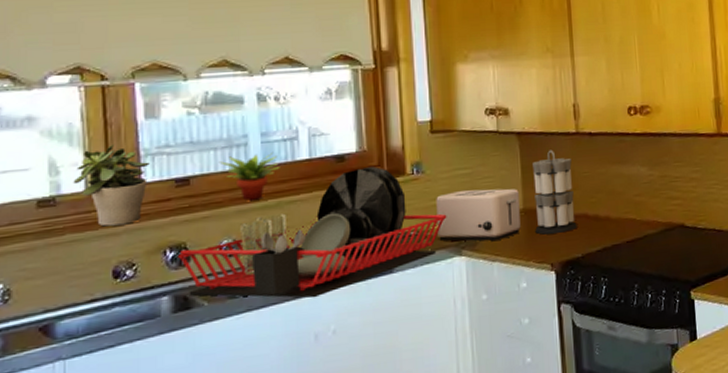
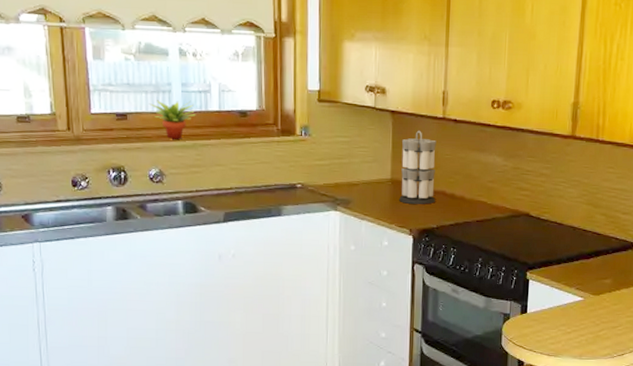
potted plant: present [73,143,150,227] -> none [41,77,97,145]
dish rack: present [177,166,447,299] -> none [118,123,327,226]
toaster: present [436,188,521,242] -> none [318,155,388,203]

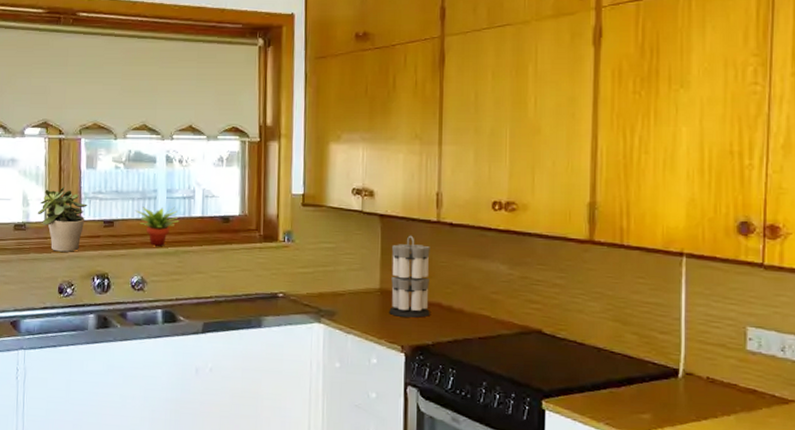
potted plant: none [41,77,97,145] -> present [37,186,87,252]

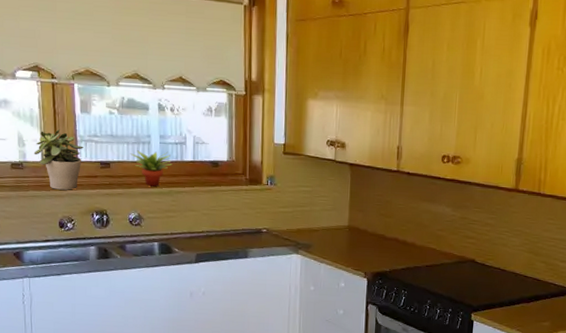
spice rack: present [389,235,430,318] -> none [355,182,391,250]

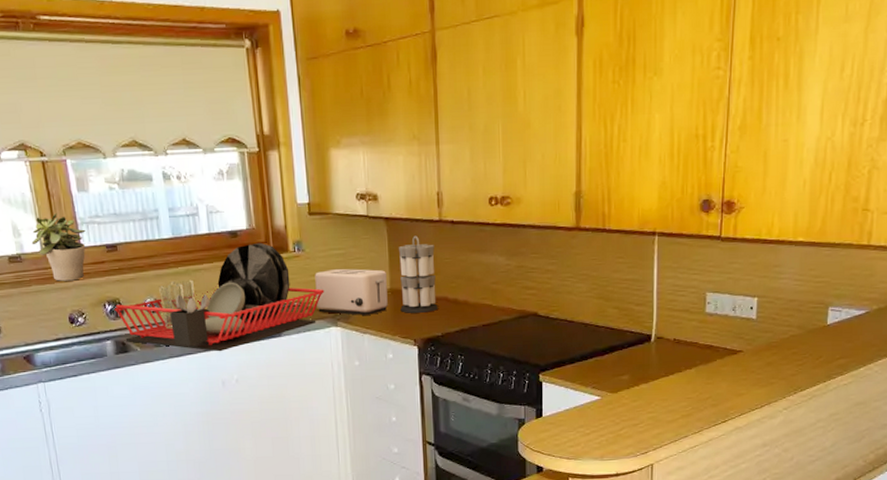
dish rack: none [100,173,290,266] -> present [114,242,325,352]
succulent plant: present [130,150,172,187] -> none [137,225,186,267]
toaster: none [282,203,346,248] -> present [315,268,388,316]
spice rack: none [355,182,391,250] -> present [399,235,438,313]

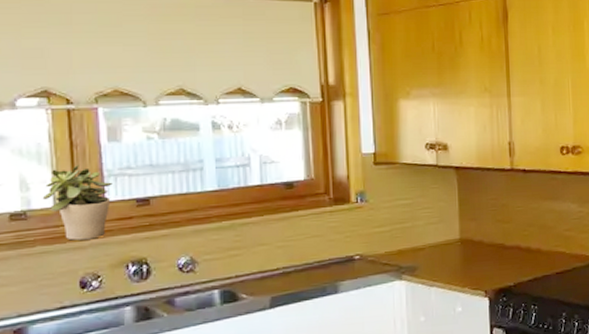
dish rack: present [114,242,325,352] -> none [138,193,389,314]
toaster: present [315,268,388,316] -> none [378,219,457,268]
spice rack: present [399,235,438,313] -> none [469,184,510,264]

